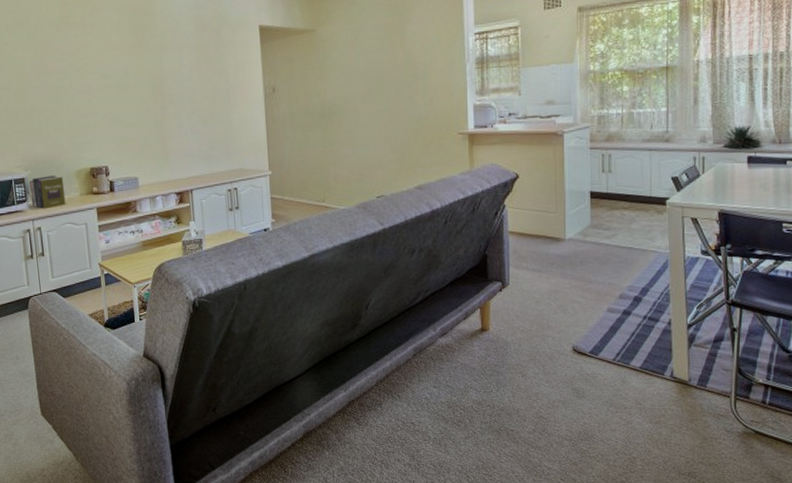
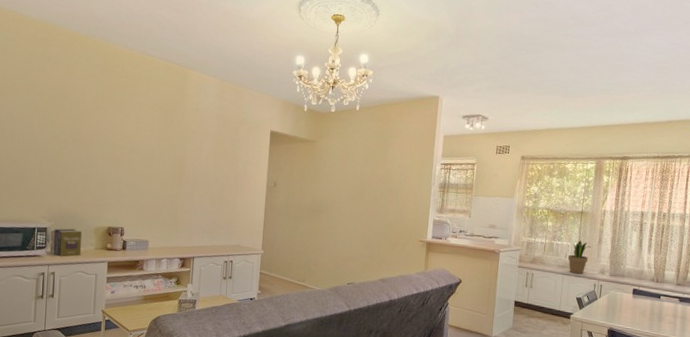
potted plant: none [655,104,684,148] -> present [568,240,591,274]
succulent plant: present [722,125,763,150] -> none [616,264,645,284]

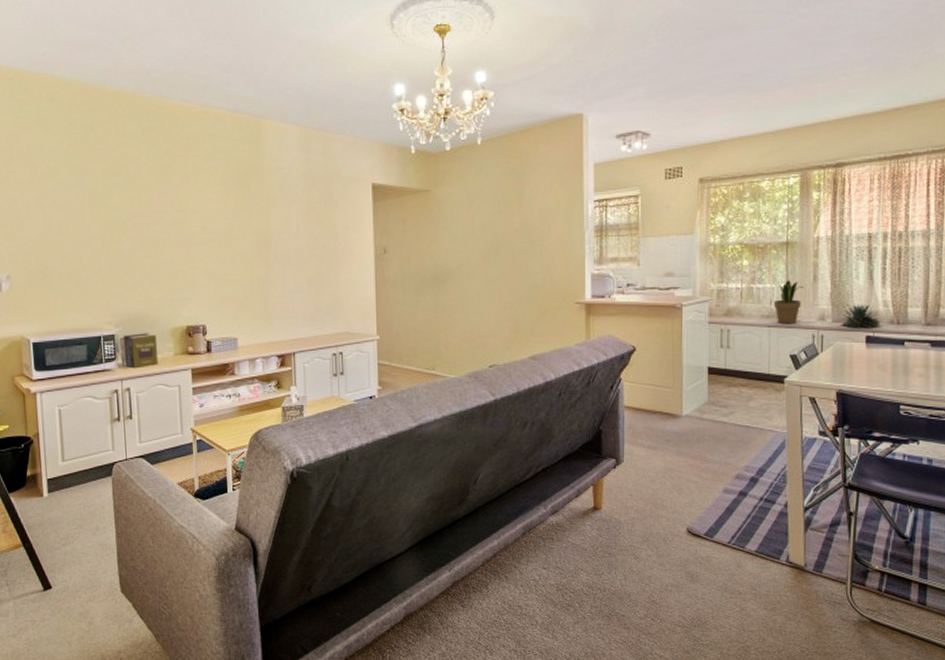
succulent plant: none [616,264,645,284] -> present [841,304,881,329]

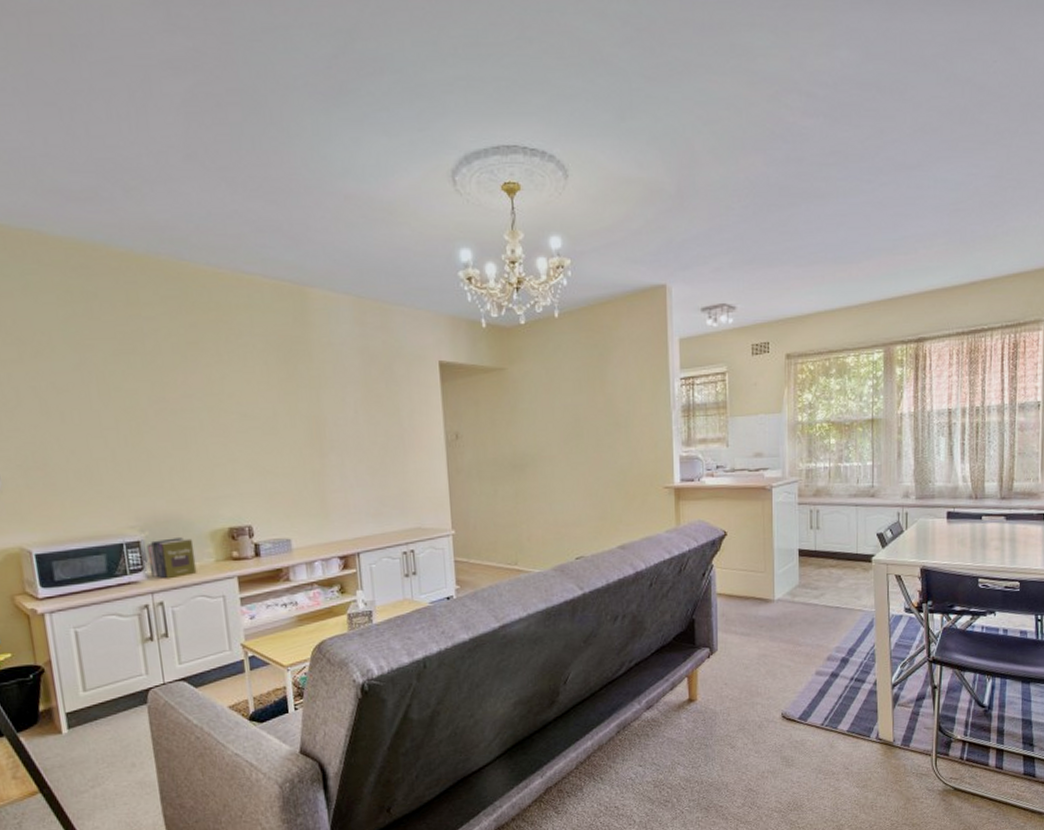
potted plant: present [774,280,804,324] -> none [861,457,889,503]
succulent plant: present [841,304,881,329] -> none [924,480,961,505]

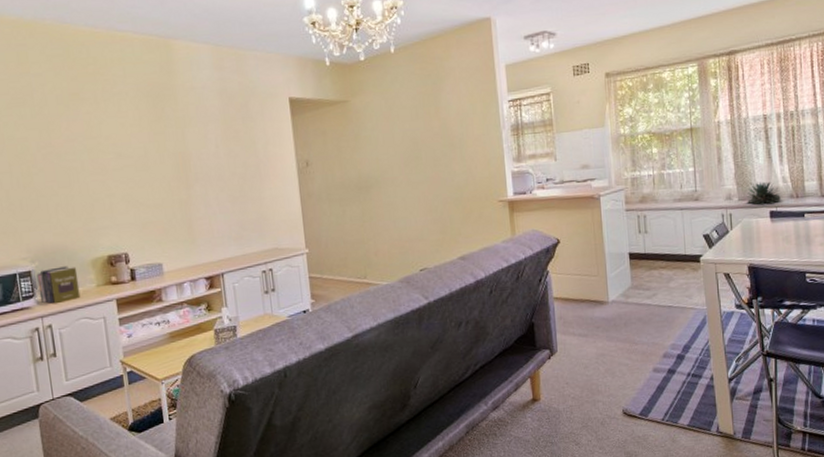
succulent plant: none [924,480,961,505] -> present [746,181,782,205]

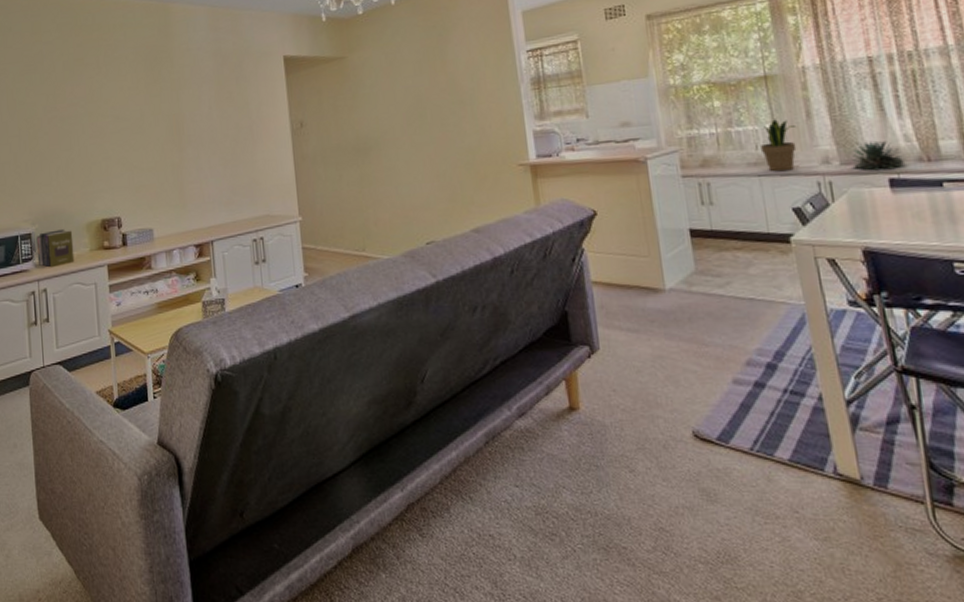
potted plant: none [685,164,710,207] -> present [761,119,797,172]

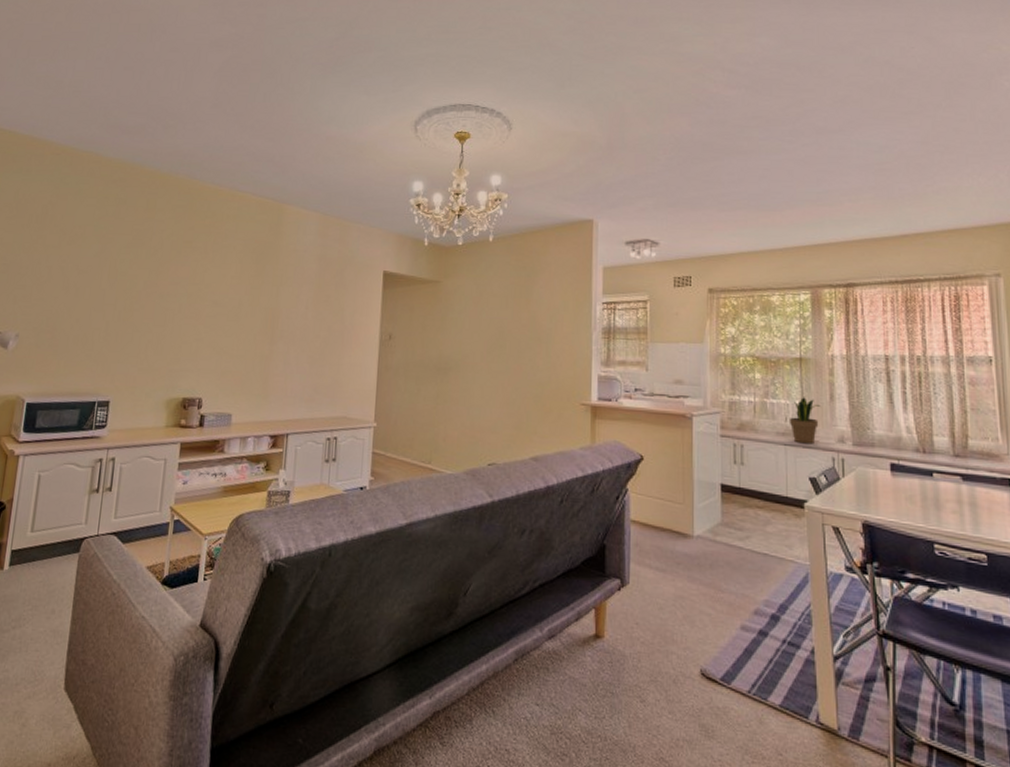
books: present [36,229,75,268] -> none [111,401,152,438]
succulent plant: present [851,140,906,171] -> none [862,428,905,456]

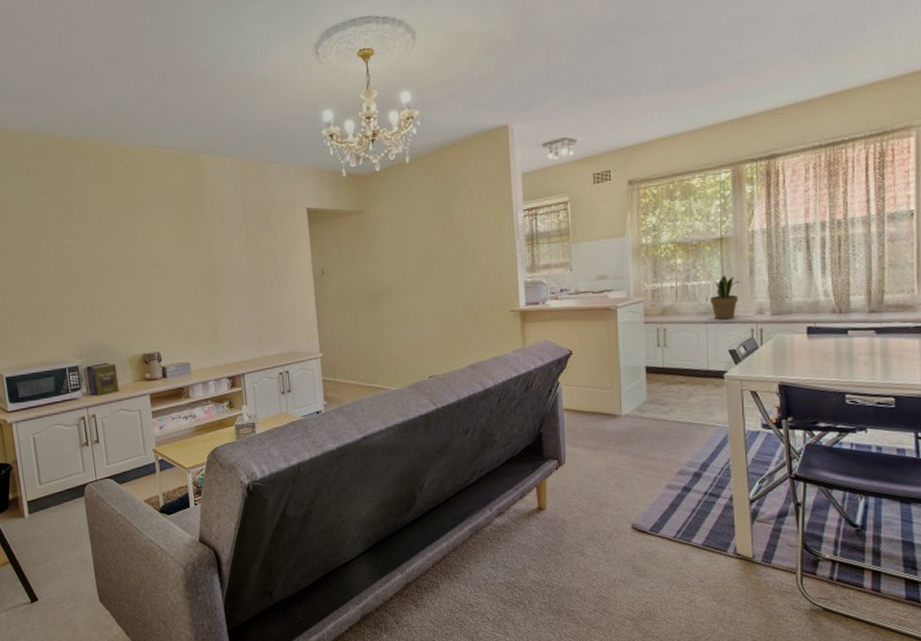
books: none [111,401,152,438] -> present [83,363,120,397]

